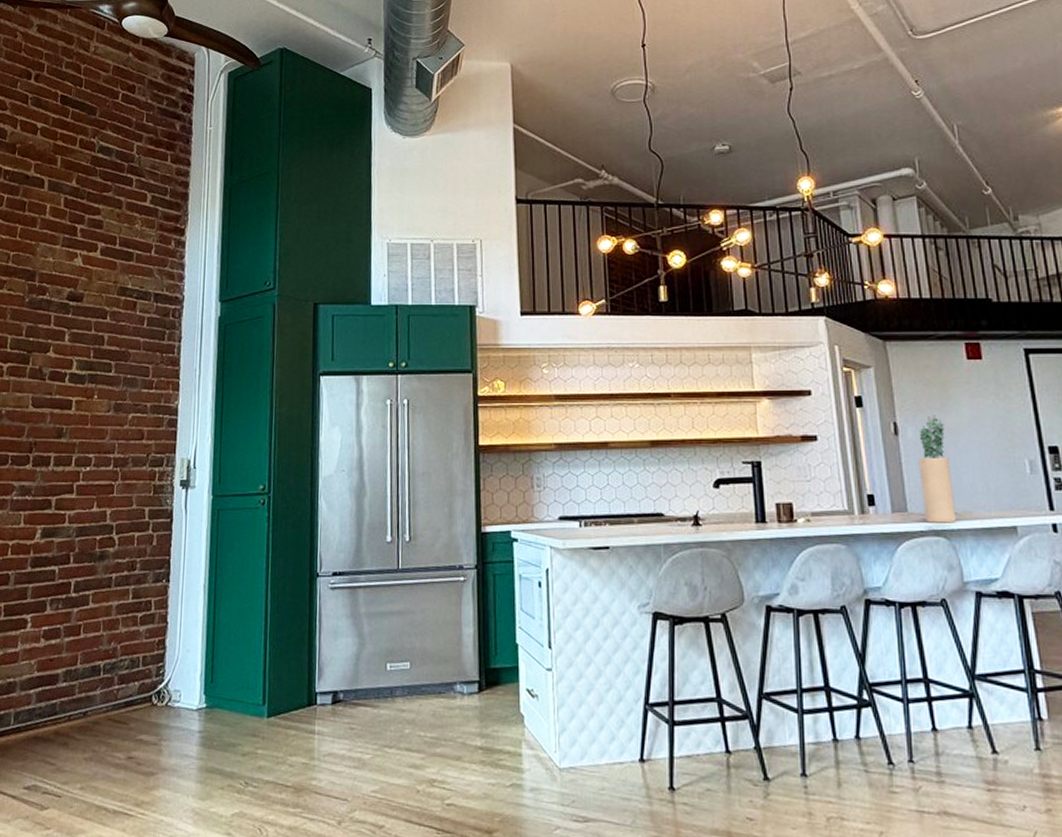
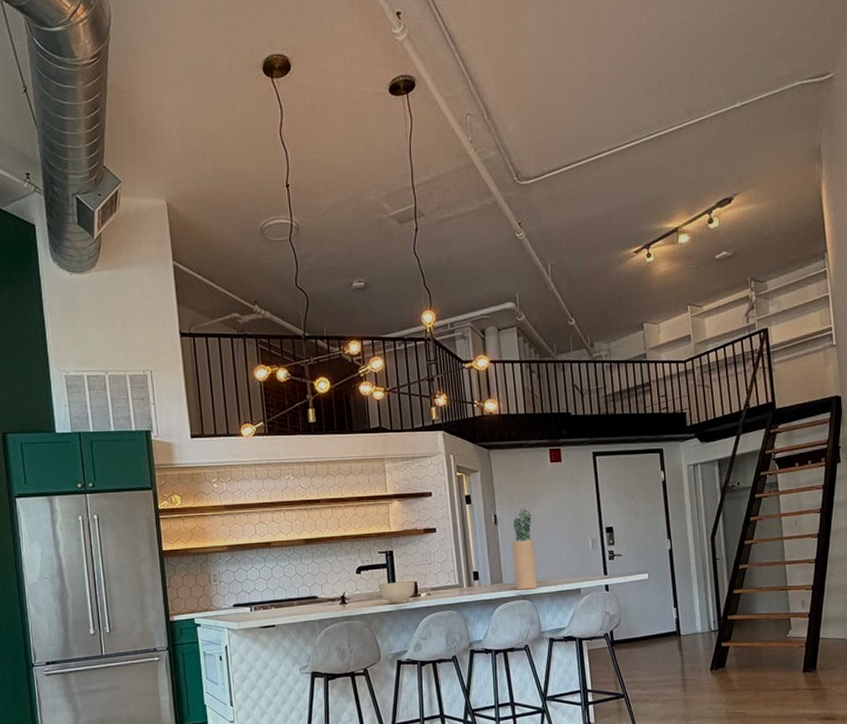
bowl: none [742,500,790,528] -> present [378,580,415,602]

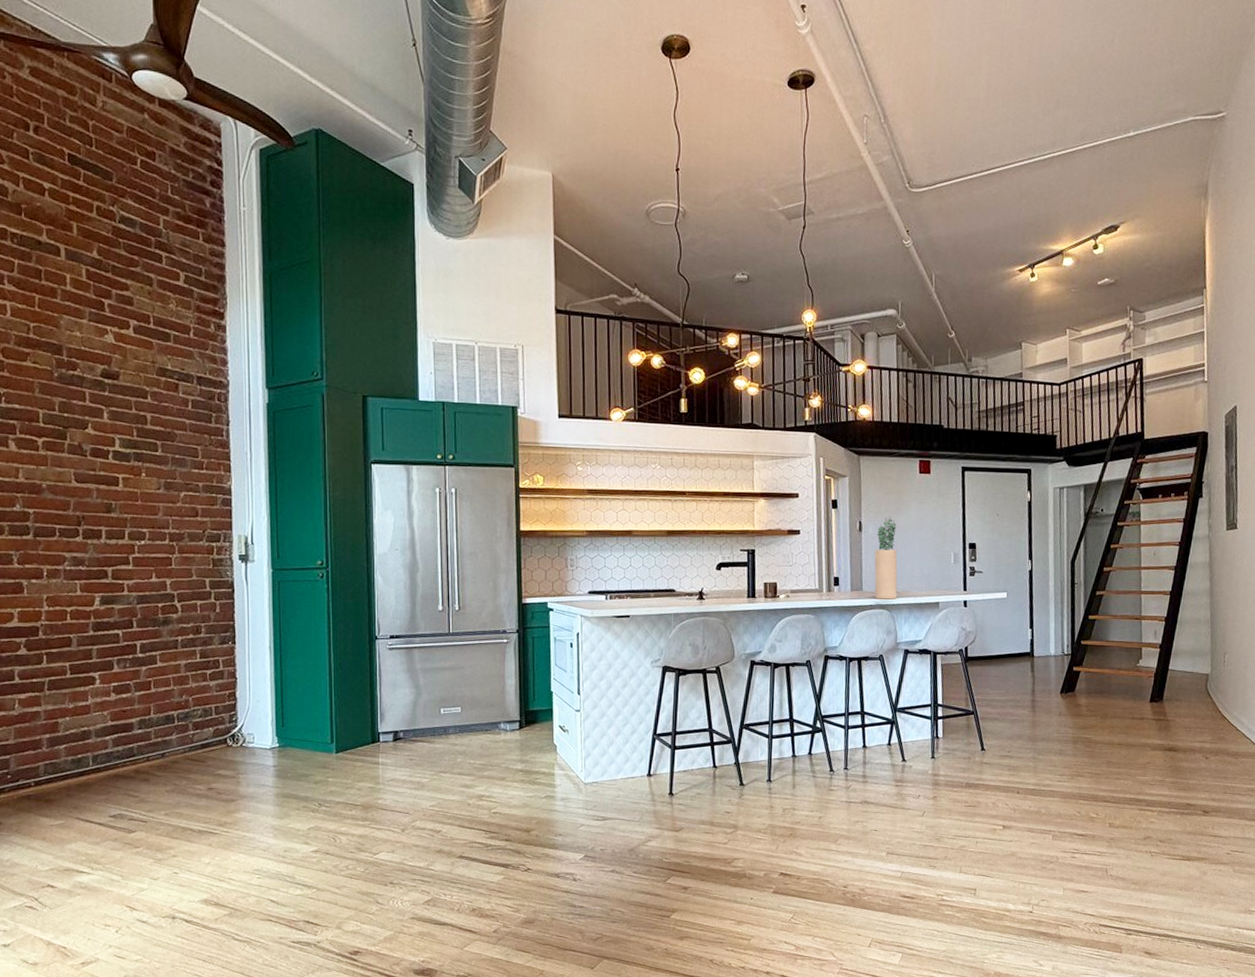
bowl: present [378,580,415,602] -> none [737,580,775,602]

